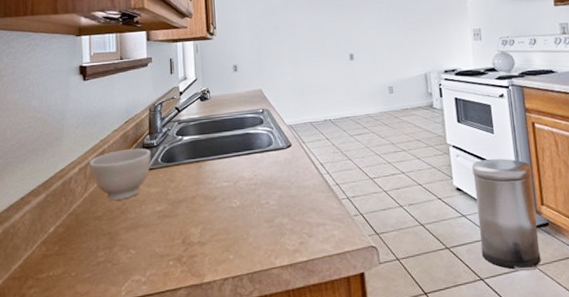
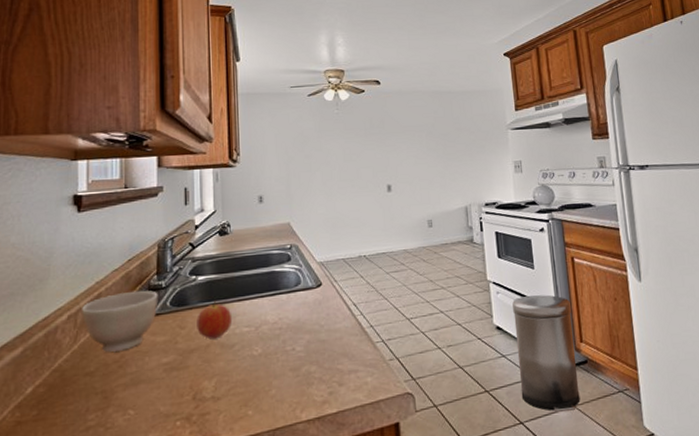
fruit: none [183,158,214,192] -> present [197,300,233,340]

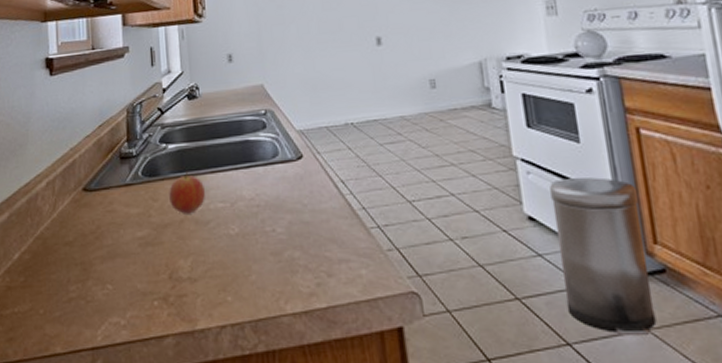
bowl: present [82,290,159,352] -> none [59,158,130,222]

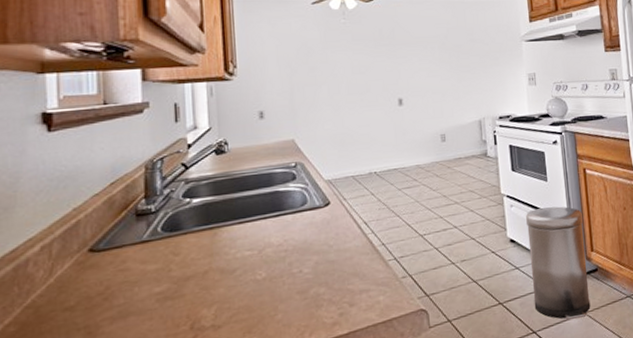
fruit: present [169,171,206,214] -> none [192,223,233,266]

